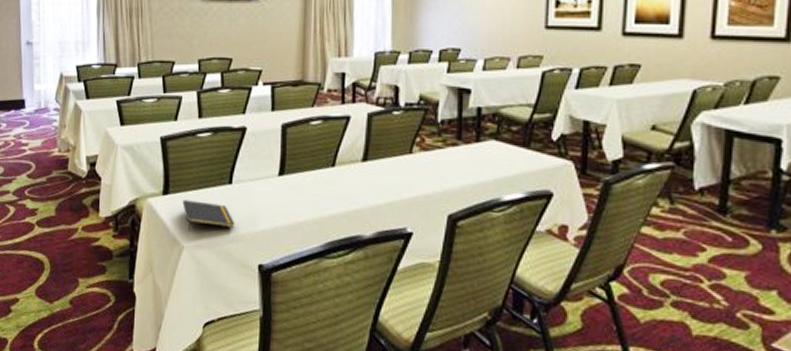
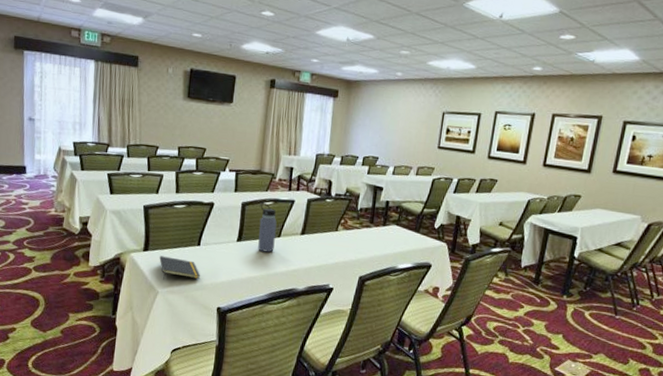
water bottle: none [305,121,329,188] -> present [258,201,277,253]

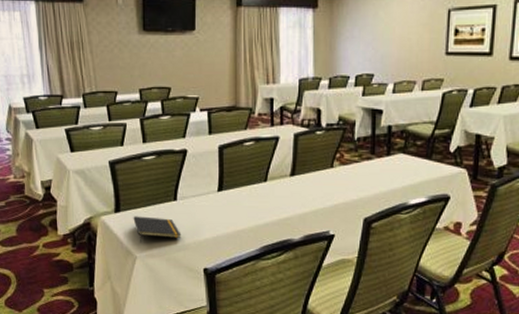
water bottle: present [258,201,277,253] -> none [240,142,261,201]

